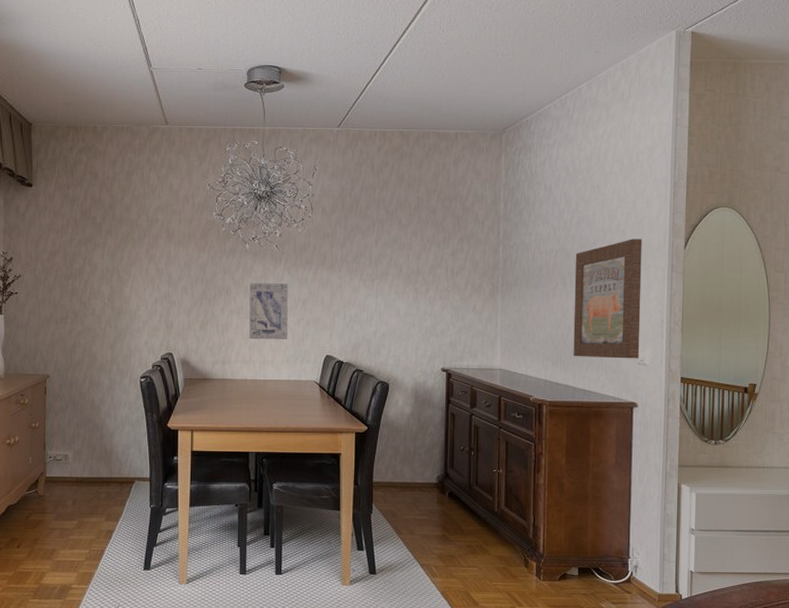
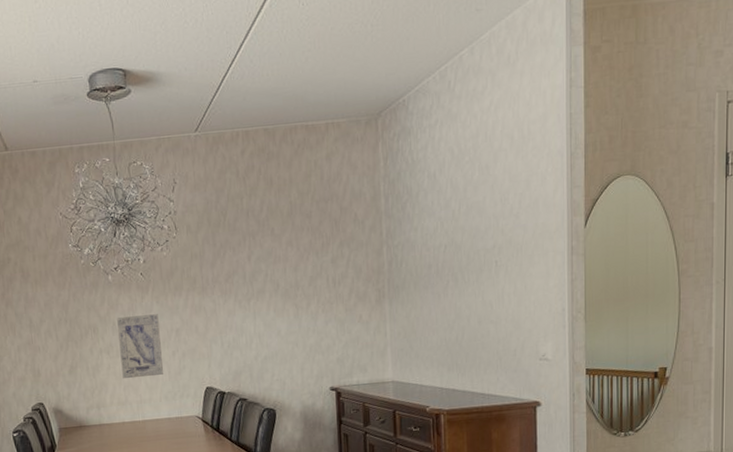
wall art: present [573,239,642,359] -> none [466,221,541,360]

